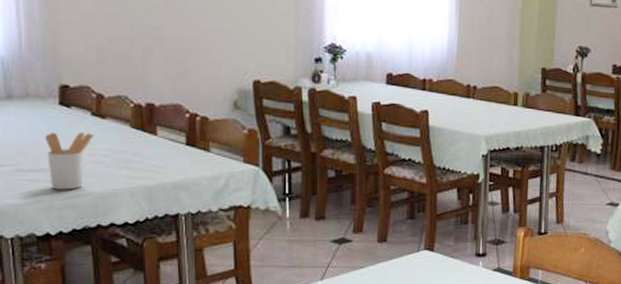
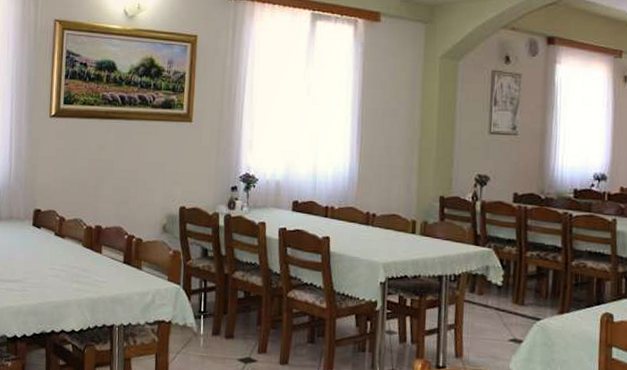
utensil holder: present [45,132,95,190] -> none [20,248,56,299]

